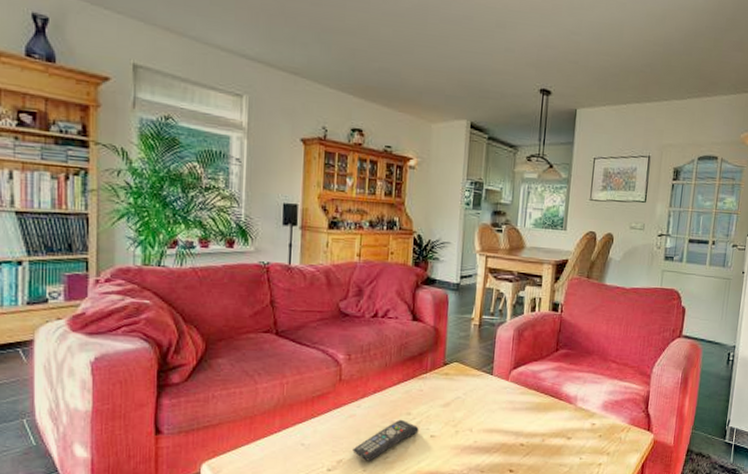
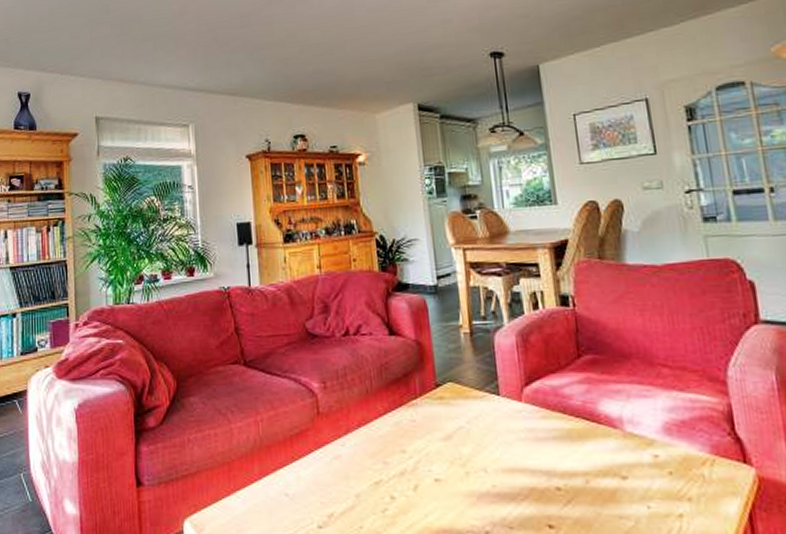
remote control: present [353,419,419,461] -> none [343,459,419,515]

